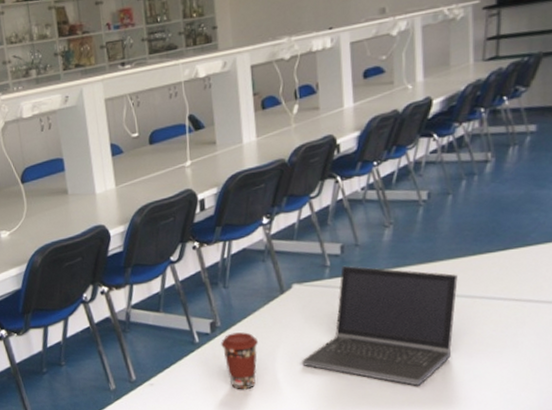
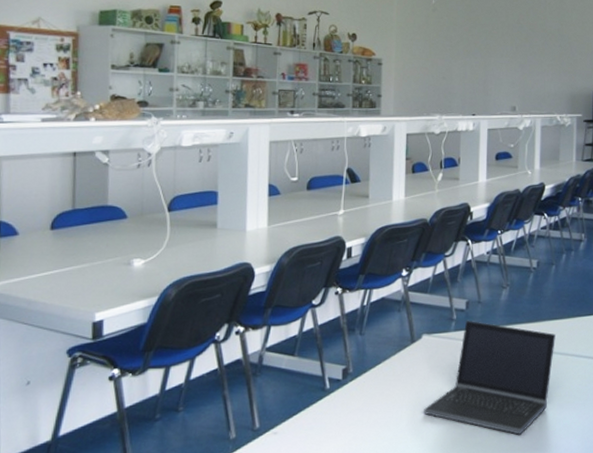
coffee cup: present [221,332,258,389] -> none [351,380,386,438]

